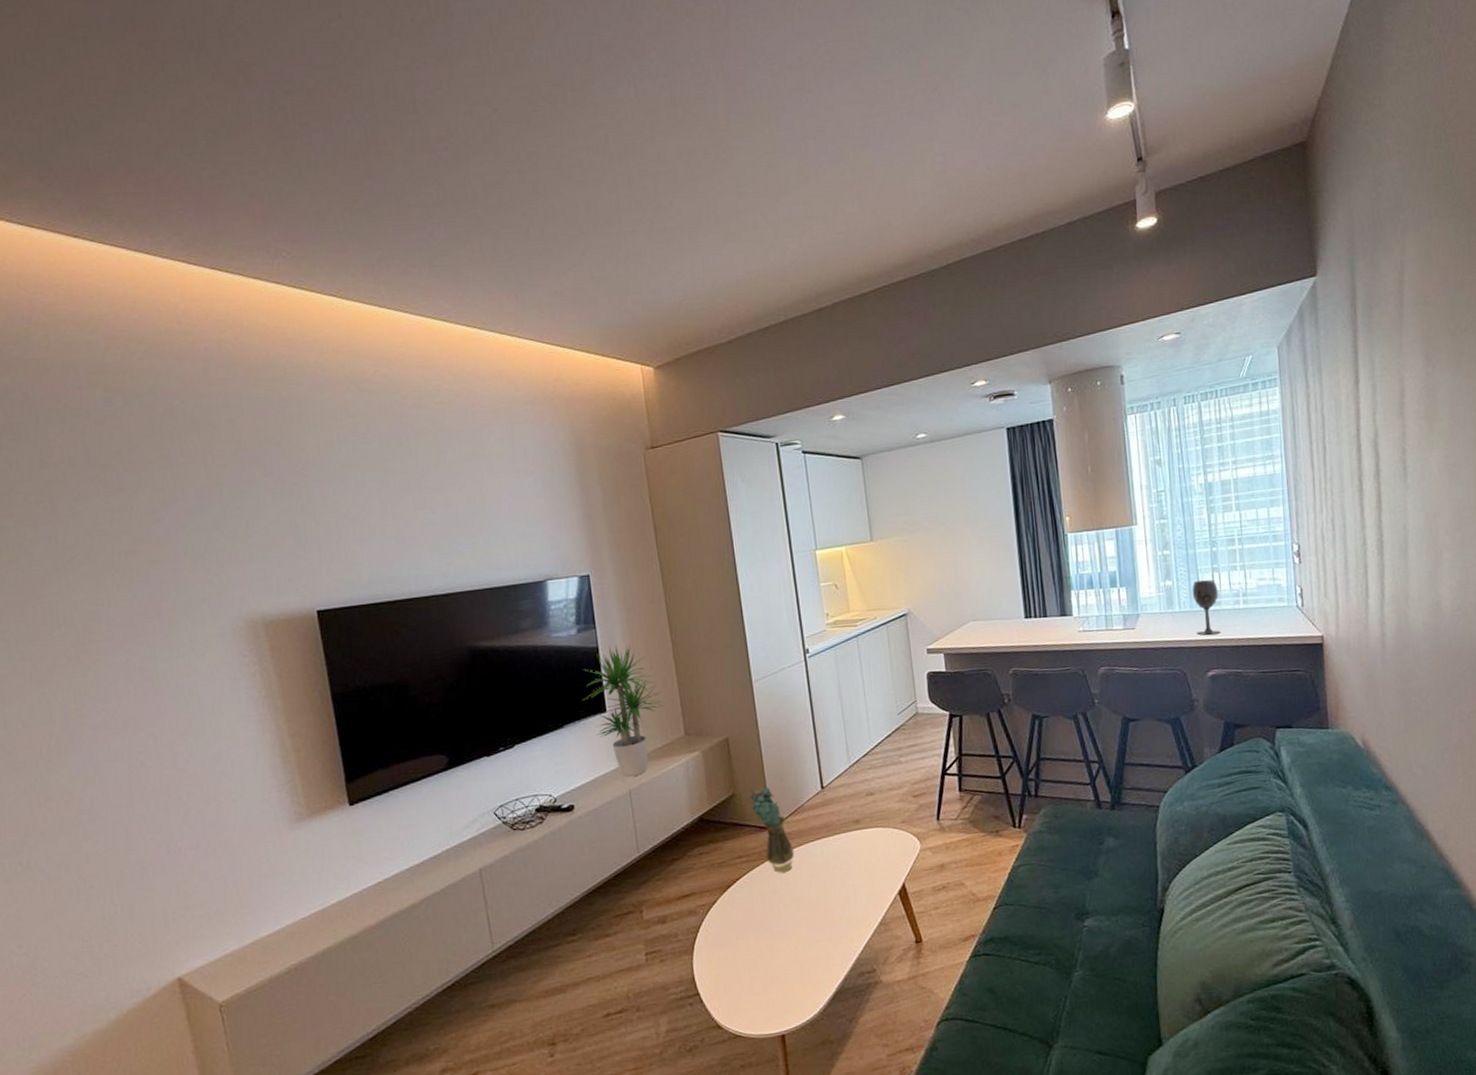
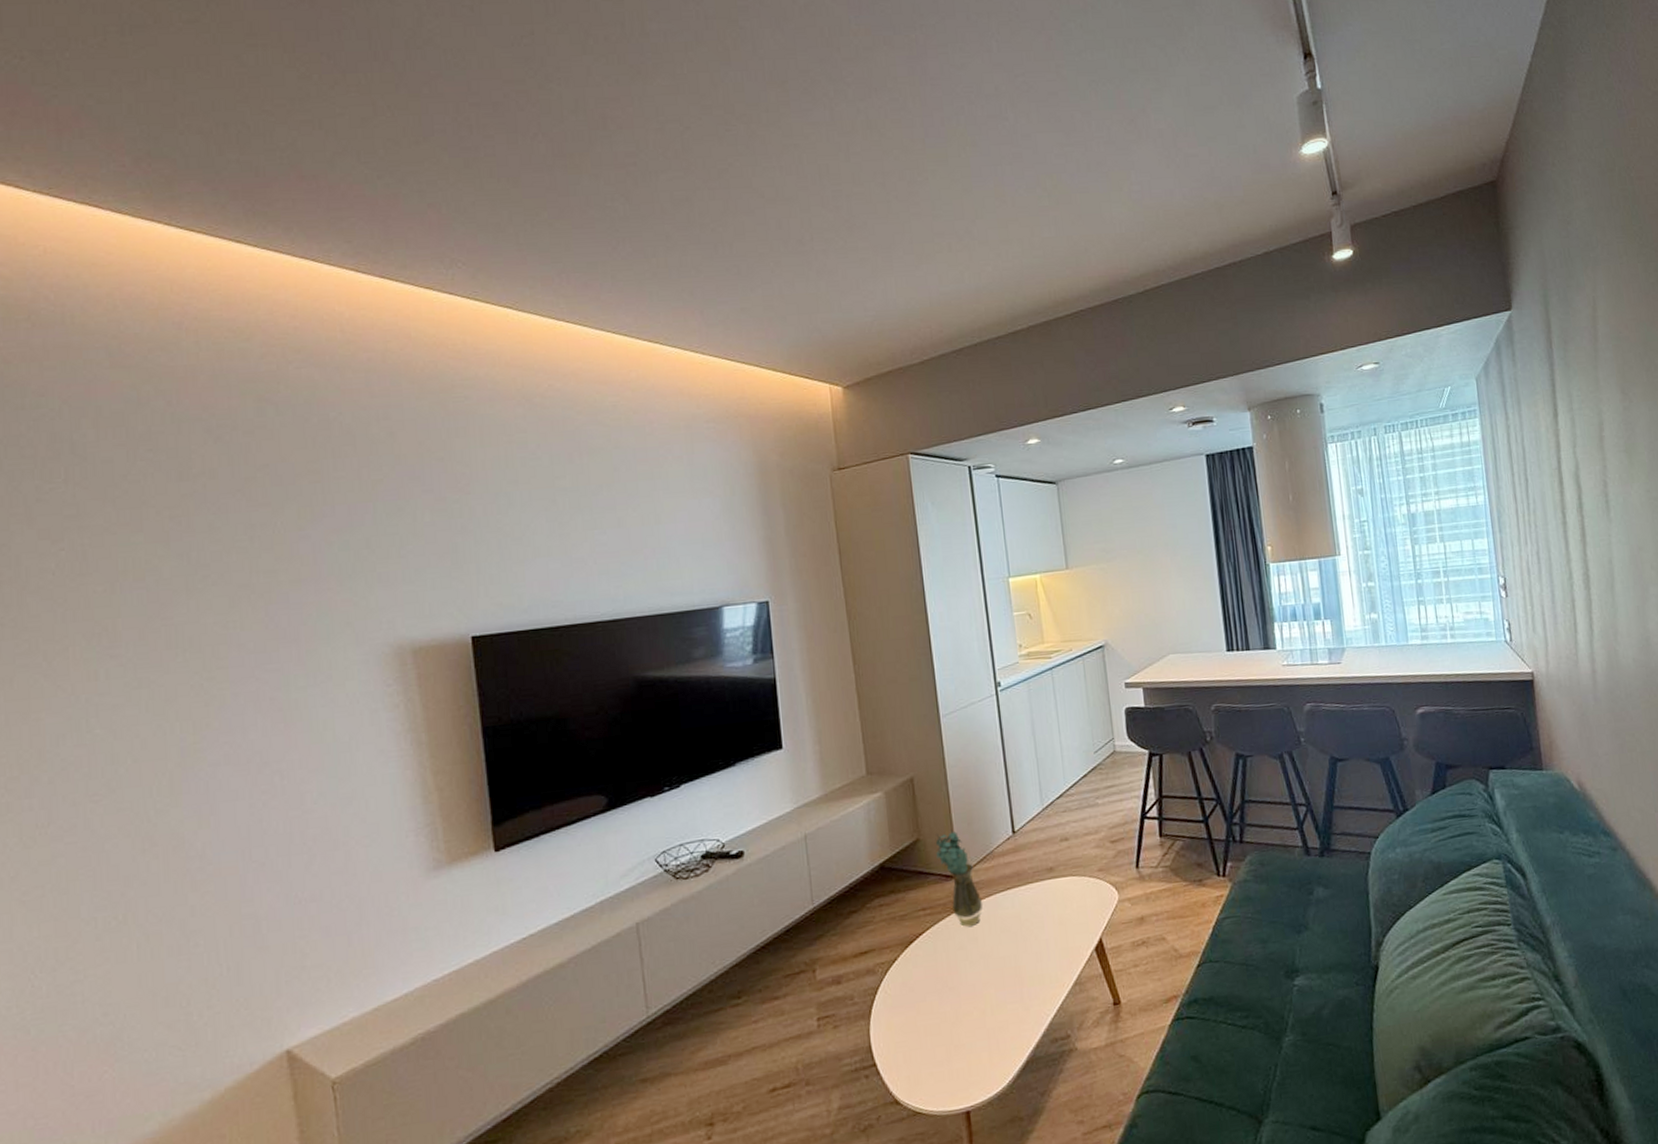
potted plant: present [582,644,665,778] -> none [757,676,846,821]
wine glass: present [1192,580,1220,635] -> none [1398,613,1429,671]

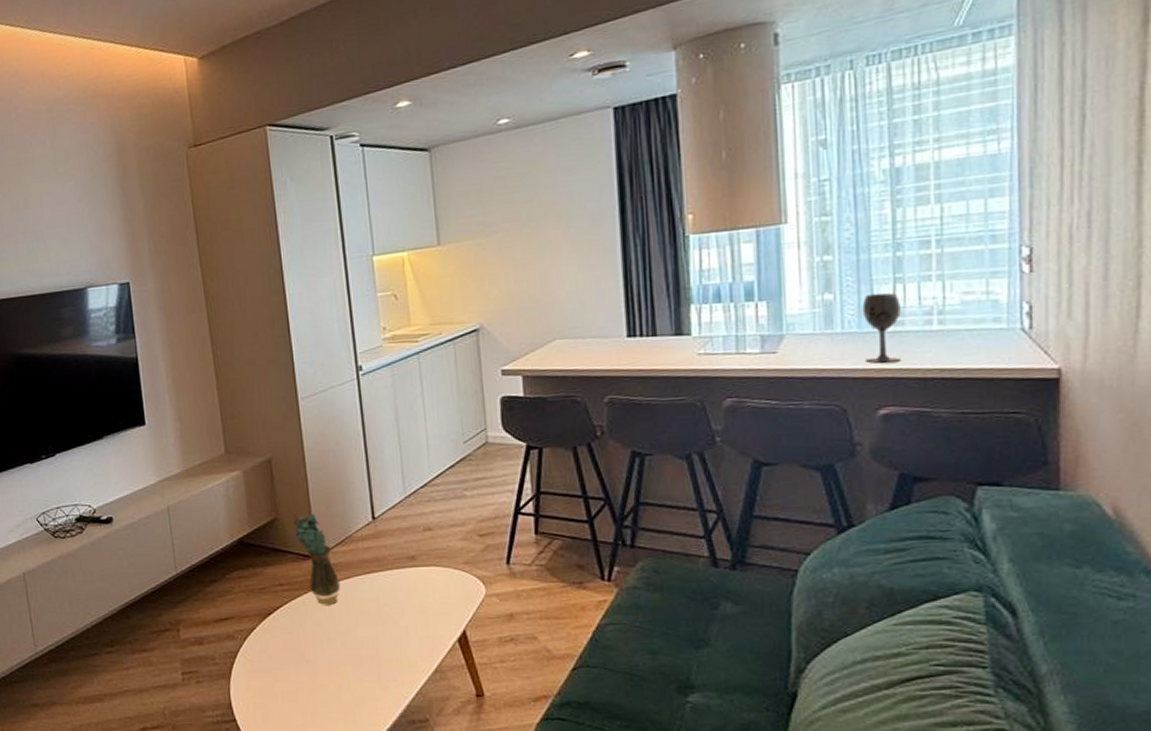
wine glass: none [1398,613,1429,671] -> present [862,293,901,363]

